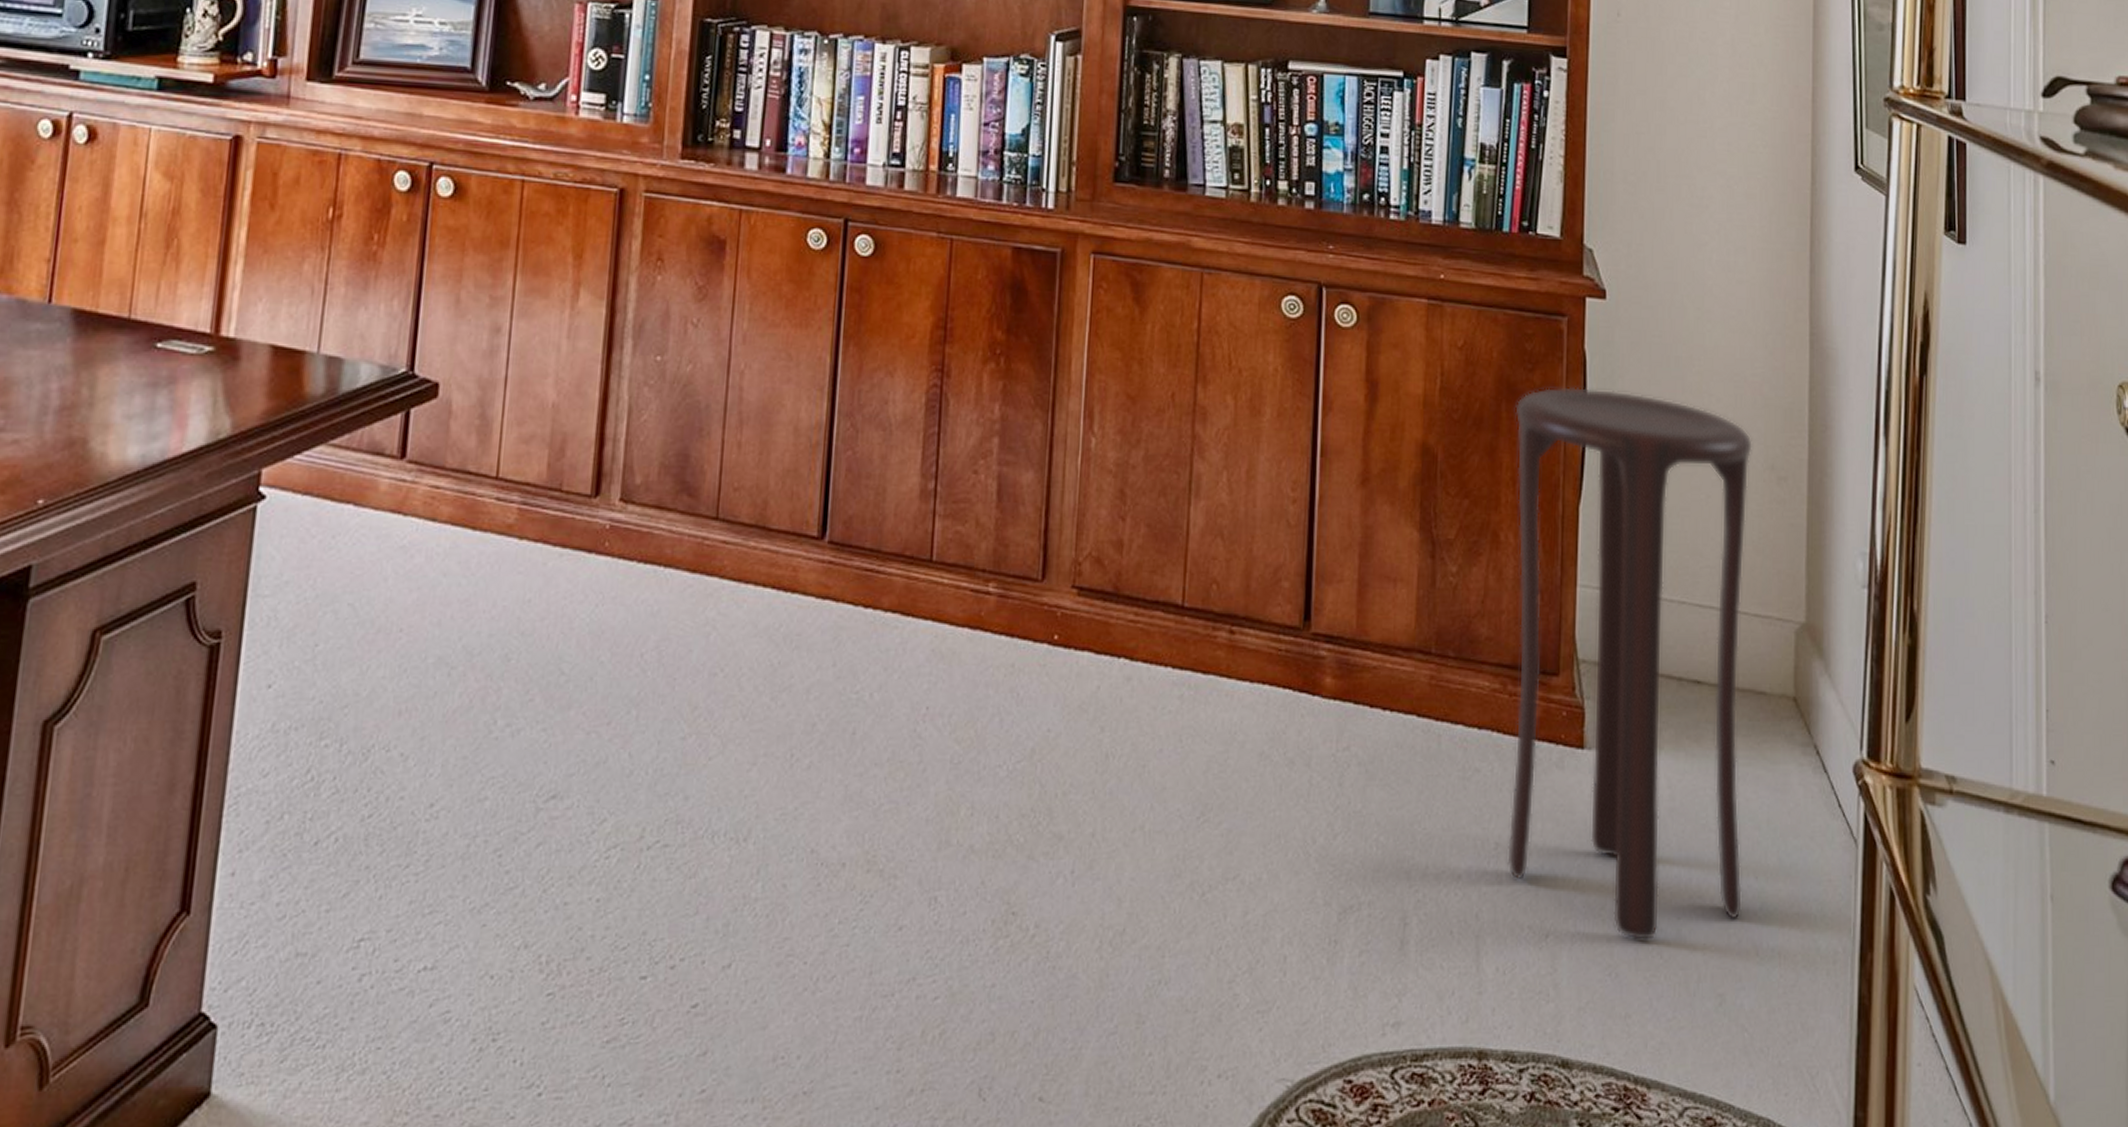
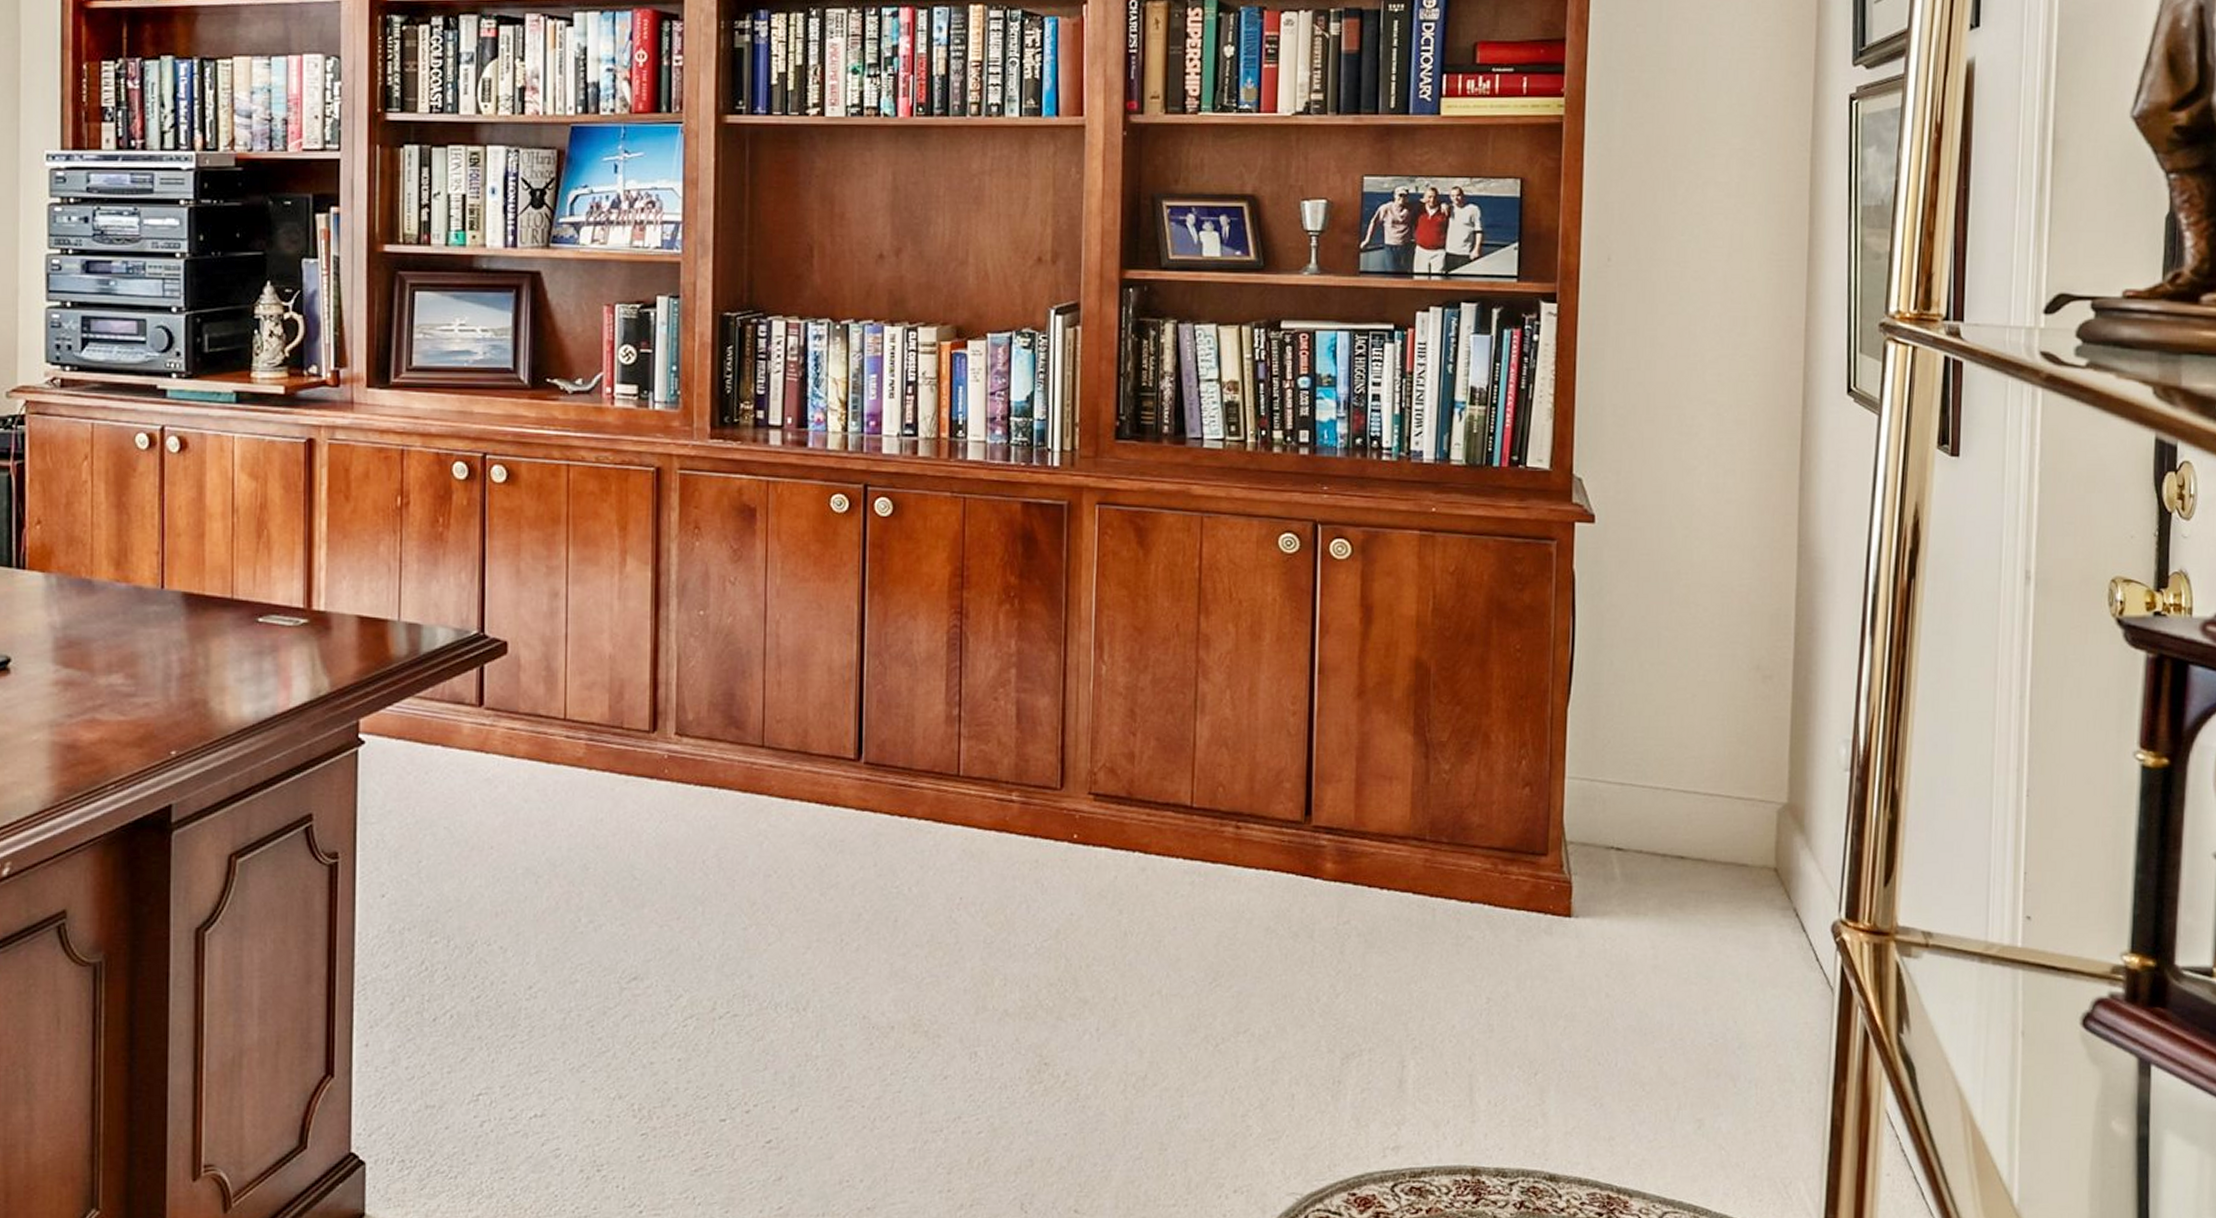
stool: present [1506,387,1754,942] -> none [1497,603,1739,1077]

